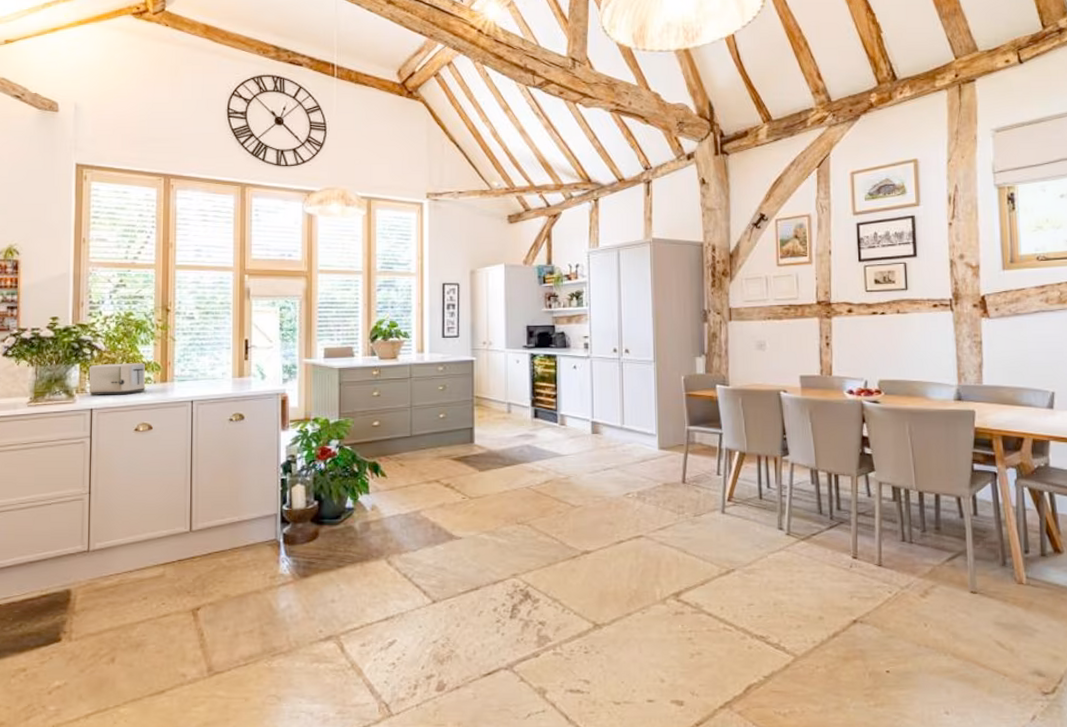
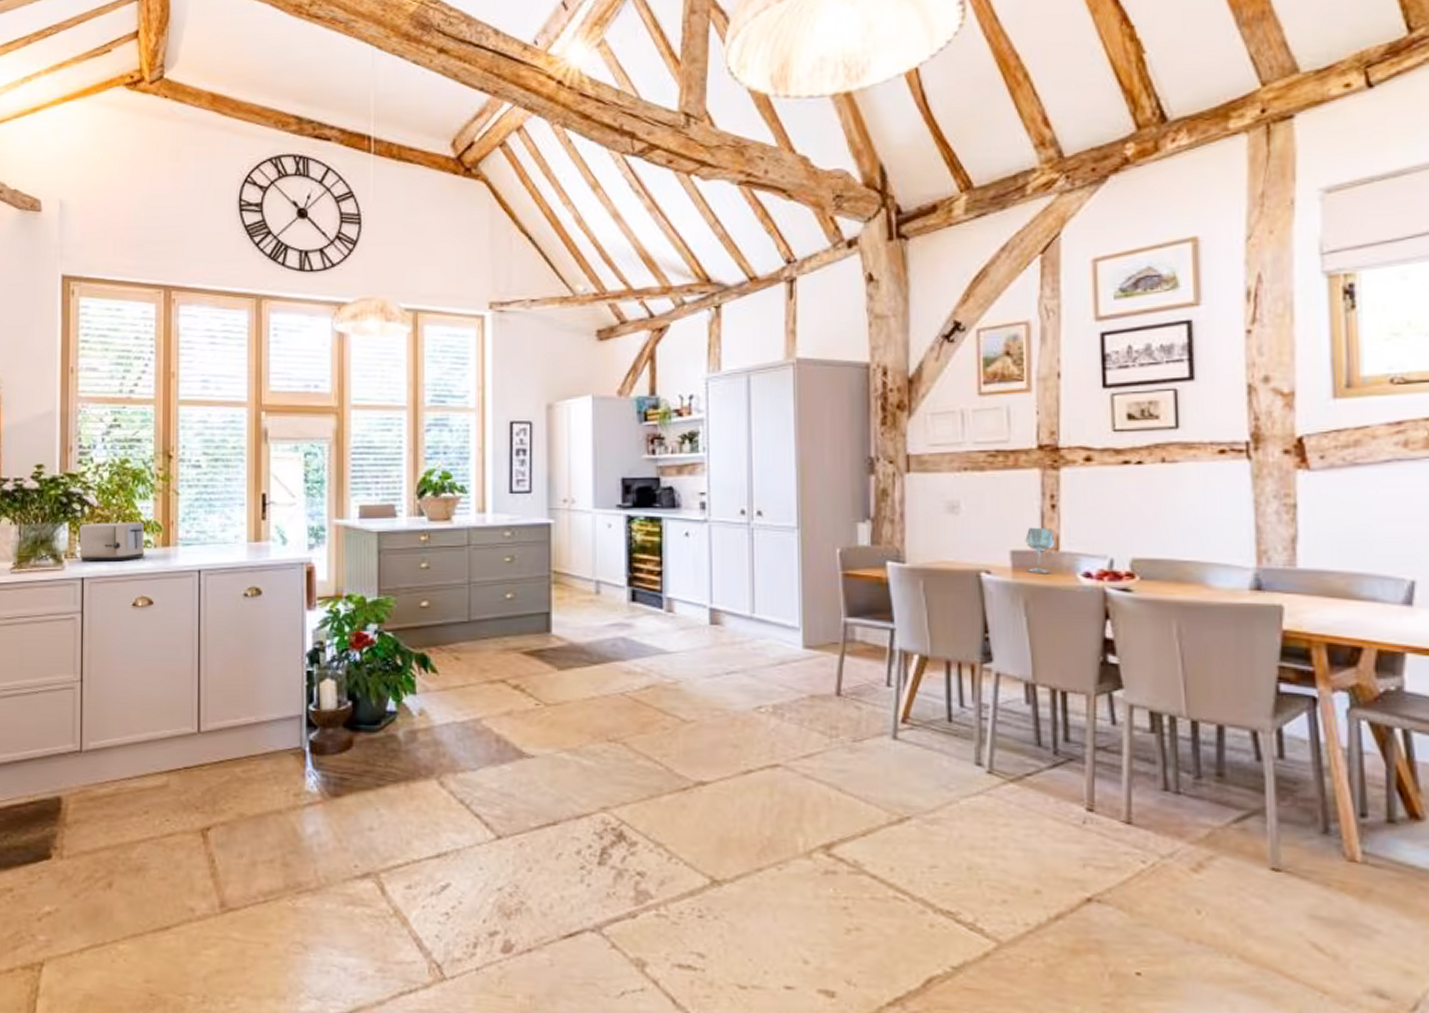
wine glass: none [809,359,830,392] -> present [1025,527,1056,574]

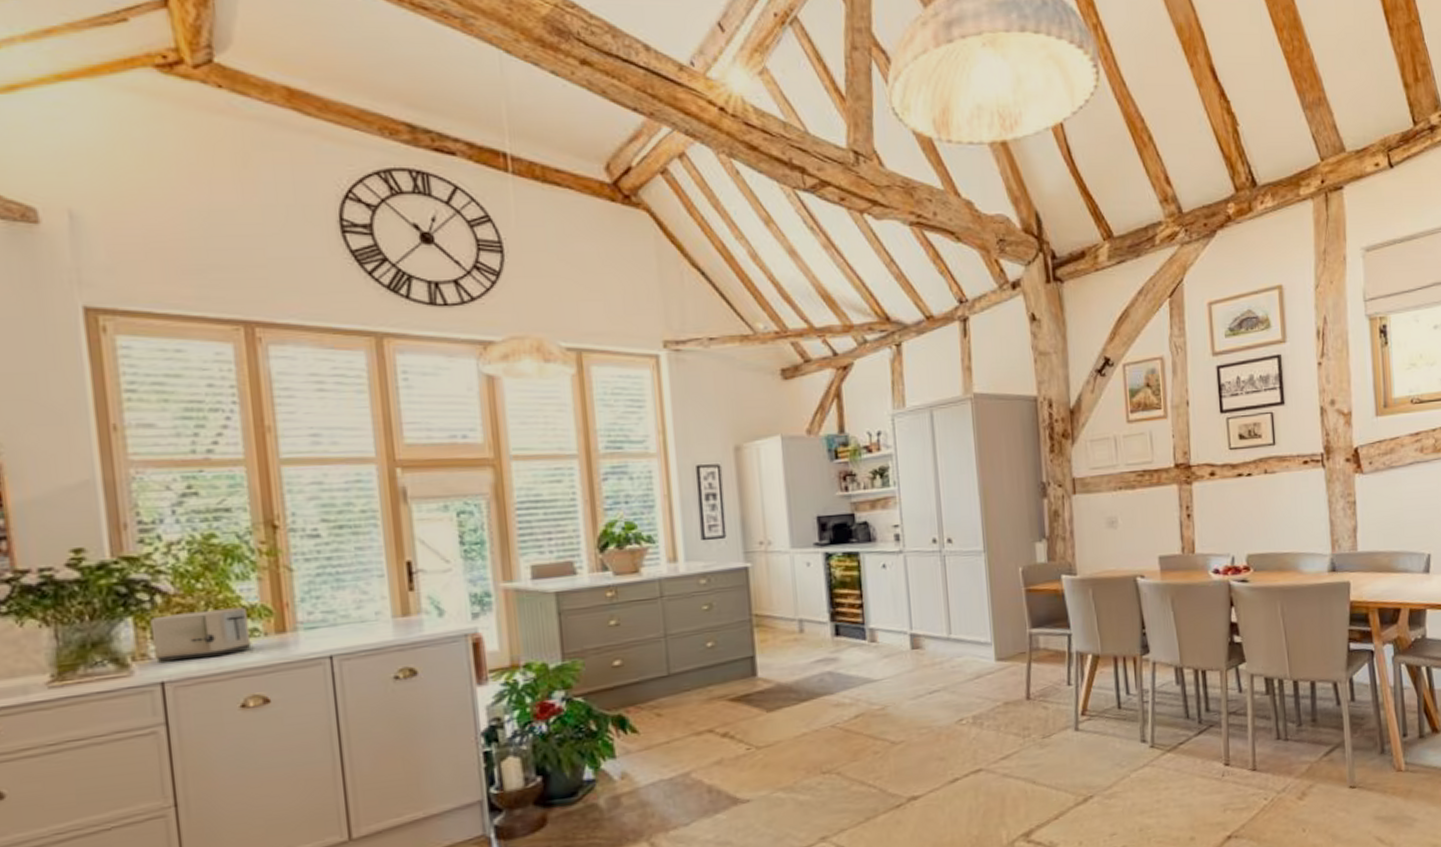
wine glass: present [1025,527,1056,574] -> none [1169,534,1192,574]

